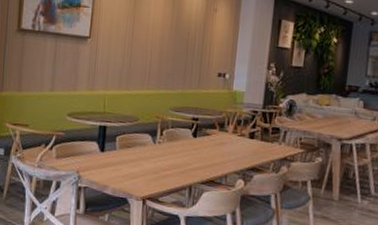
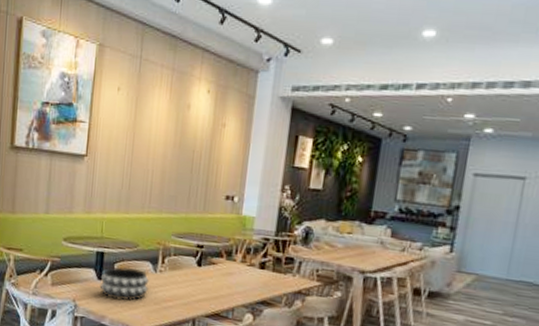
decorative bowl: none [102,139,149,171] -> present [99,266,149,301]

